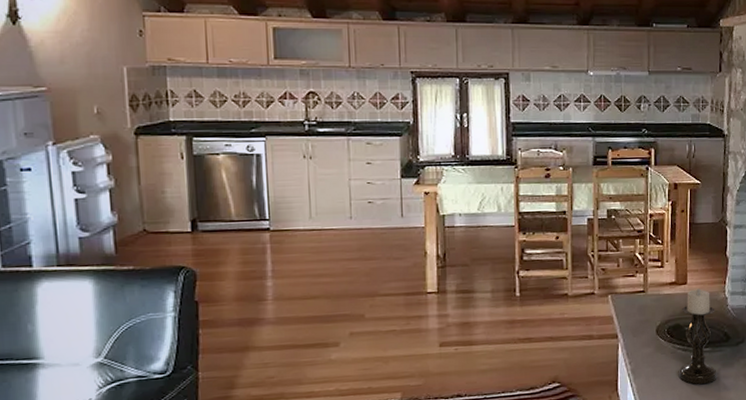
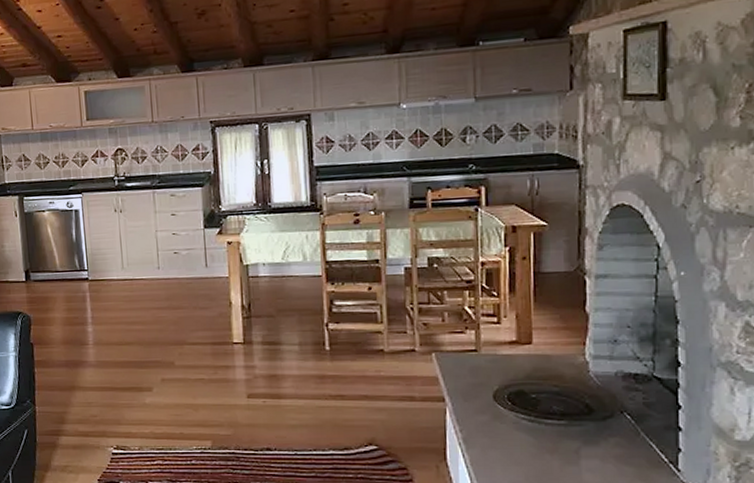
candle holder: present [678,289,717,384] -> none [523,350,577,462]

